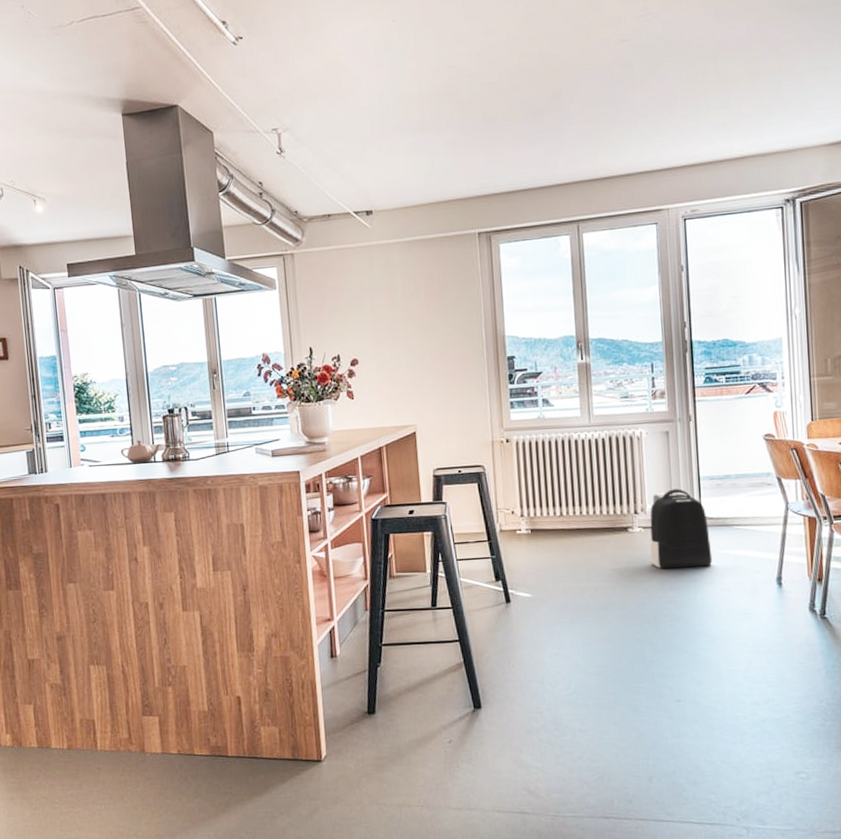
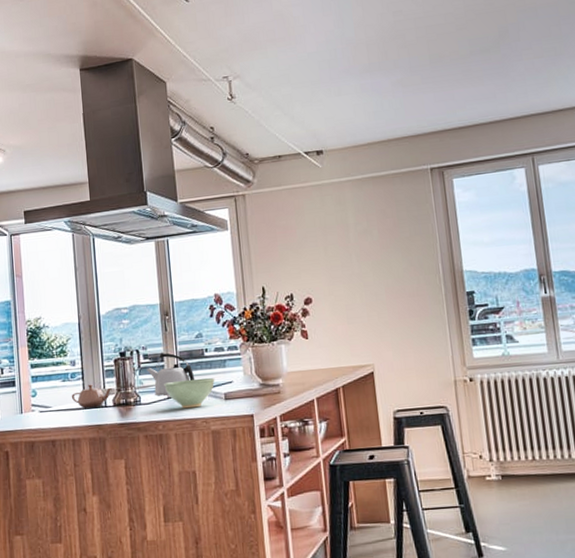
kettle: none [195,410,243,453] -> present [147,352,195,396]
bowl: none [212,435,263,465] -> present [164,377,215,409]

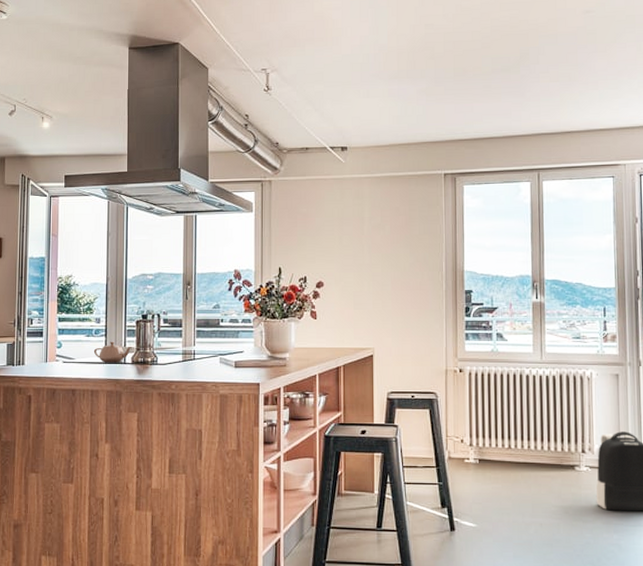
kettle: present [147,352,195,396] -> none [166,319,209,358]
bowl: present [164,377,215,409] -> none [180,345,228,372]

